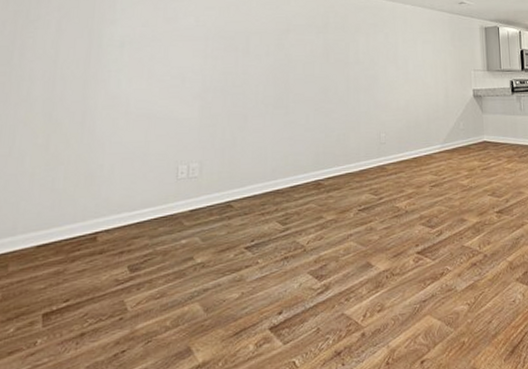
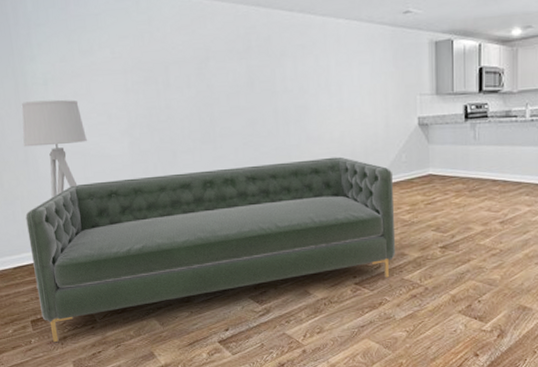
sofa: none [58,123,456,343] -> present [25,157,396,343]
floor lamp: none [82,61,156,163] -> present [21,99,87,198]

